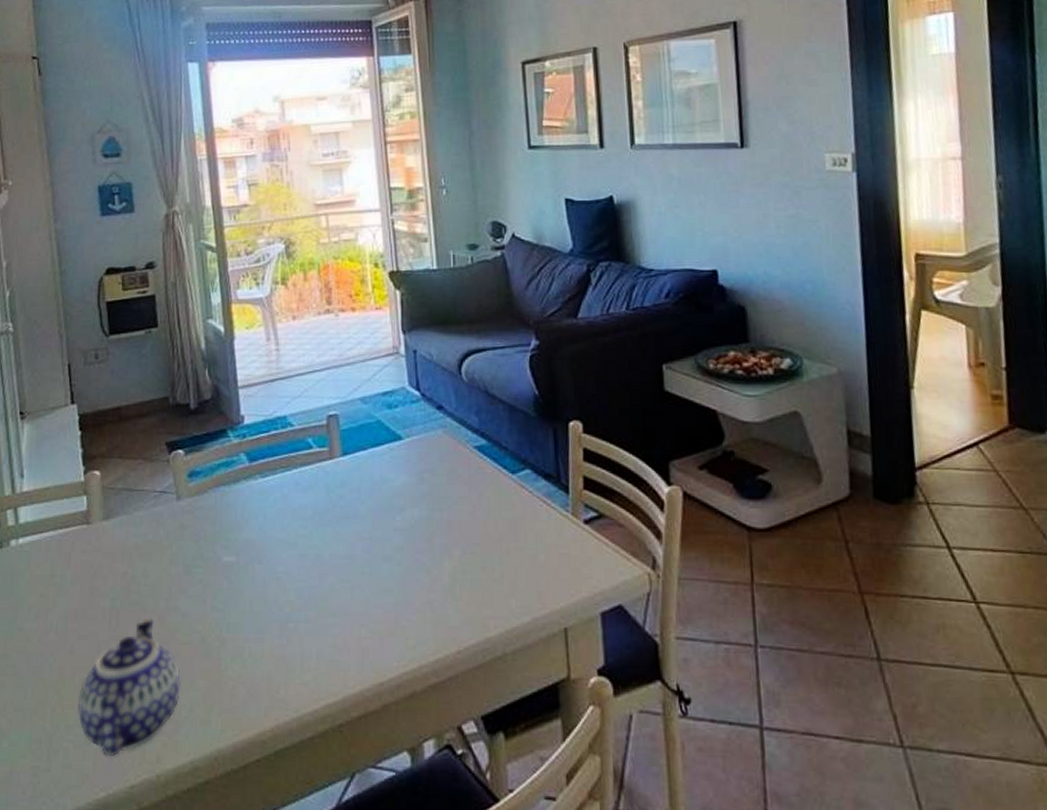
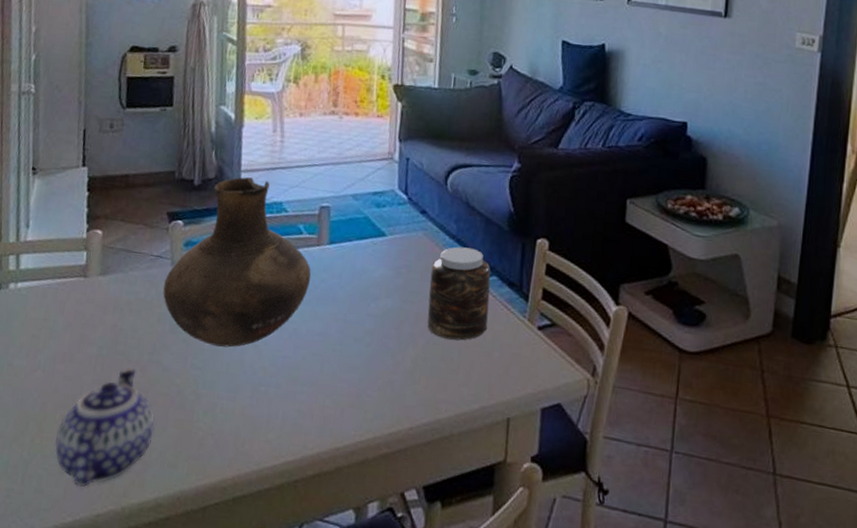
vase: none [172,392,328,583] -> present [163,177,312,348]
jar: none [457,441,527,546] -> present [427,246,491,341]

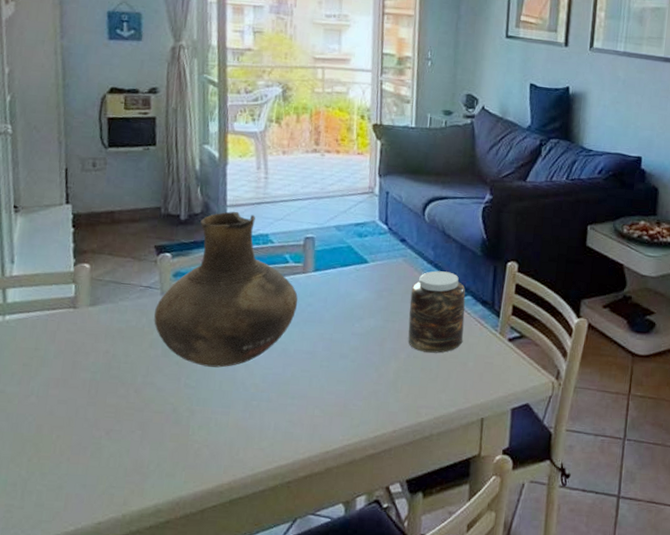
teapot: present [55,367,155,487] -> none [53,390,151,499]

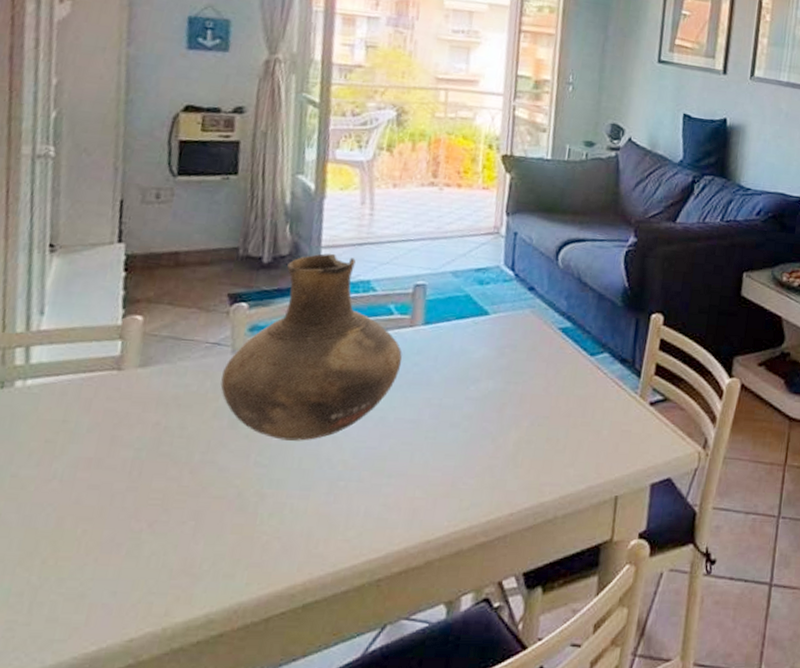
jar: present [408,270,466,353] -> none [532,324,602,420]

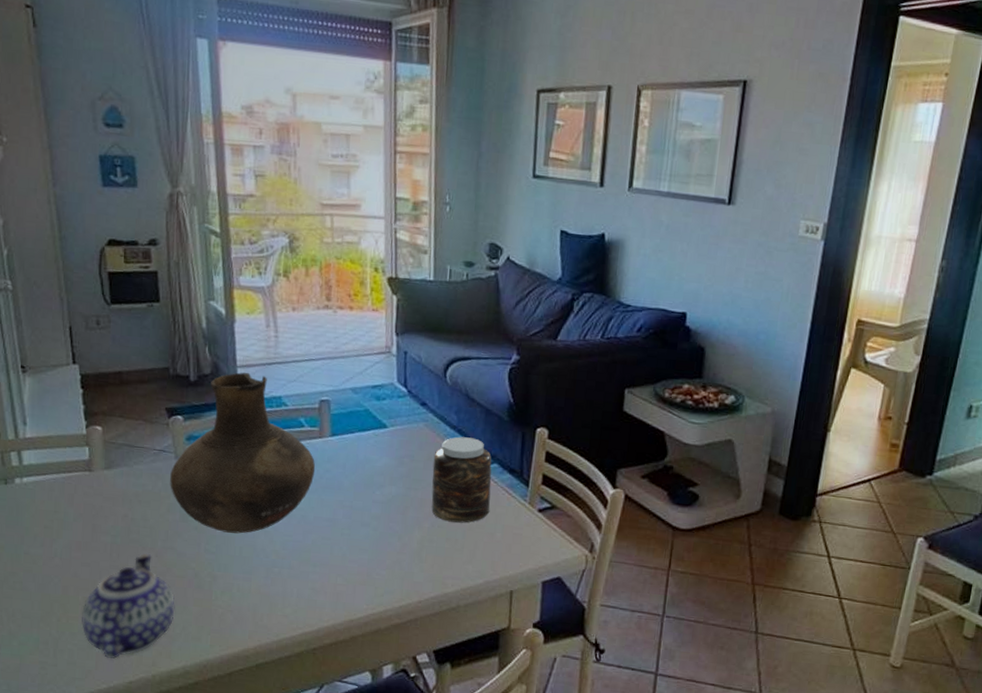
teapot: none [75,470,207,611] -> present [82,554,175,659]
jar: none [532,324,602,420] -> present [431,436,492,523]

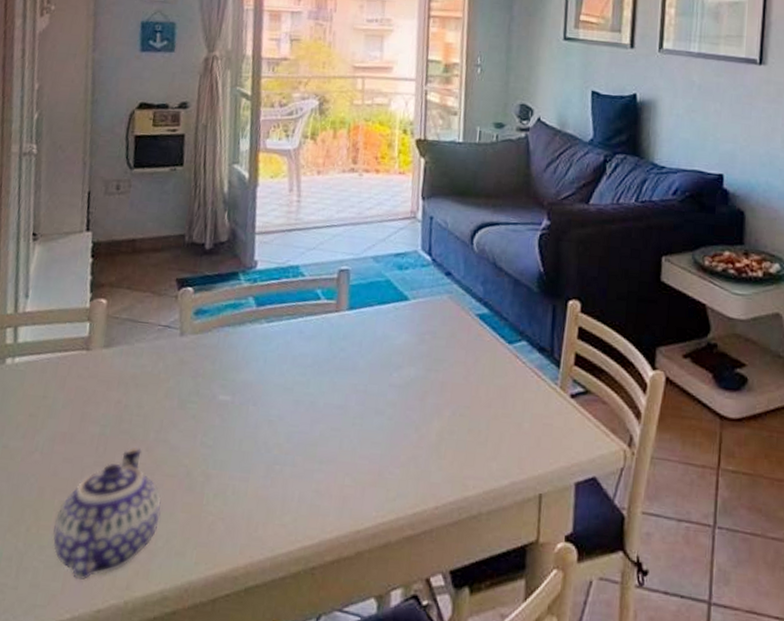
vase: present [170,372,316,534] -> none [171,239,330,424]
jar: present [431,436,492,523] -> none [453,310,520,411]

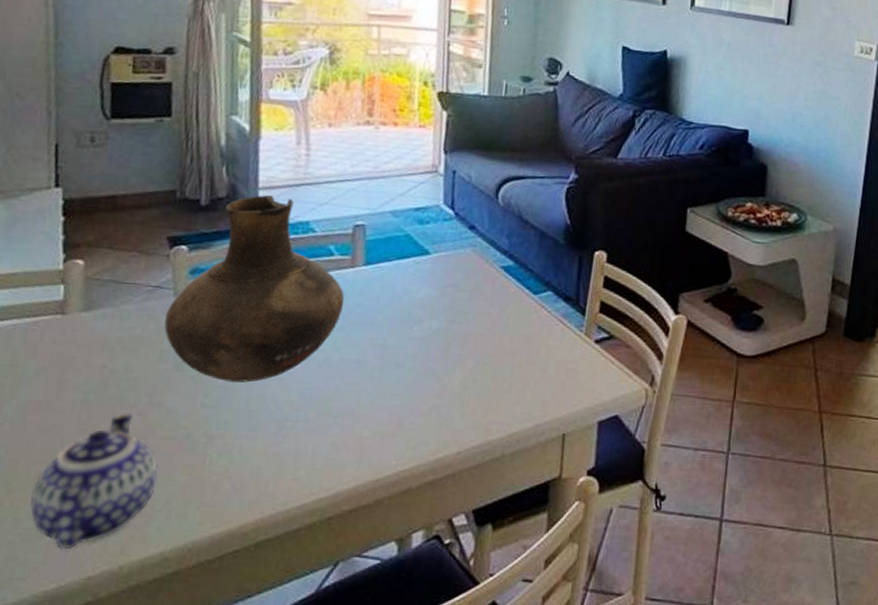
vase: none [171,239,330,424] -> present [164,194,345,383]

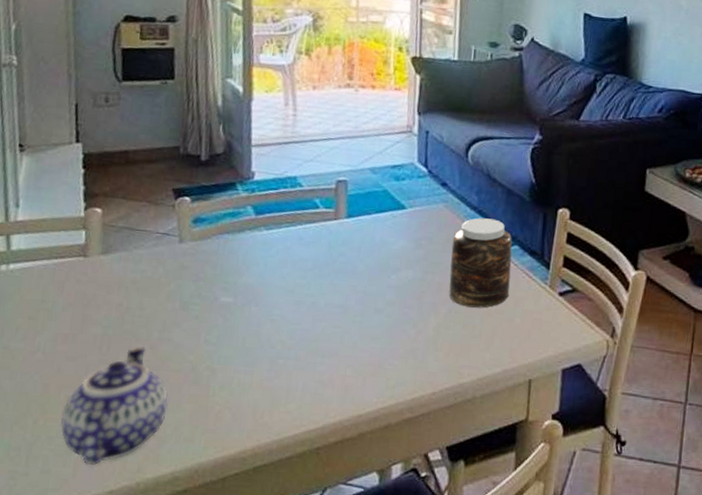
vase: present [164,194,345,383] -> none [171,151,329,323]
jar: none [476,262,546,359] -> present [449,217,513,308]

